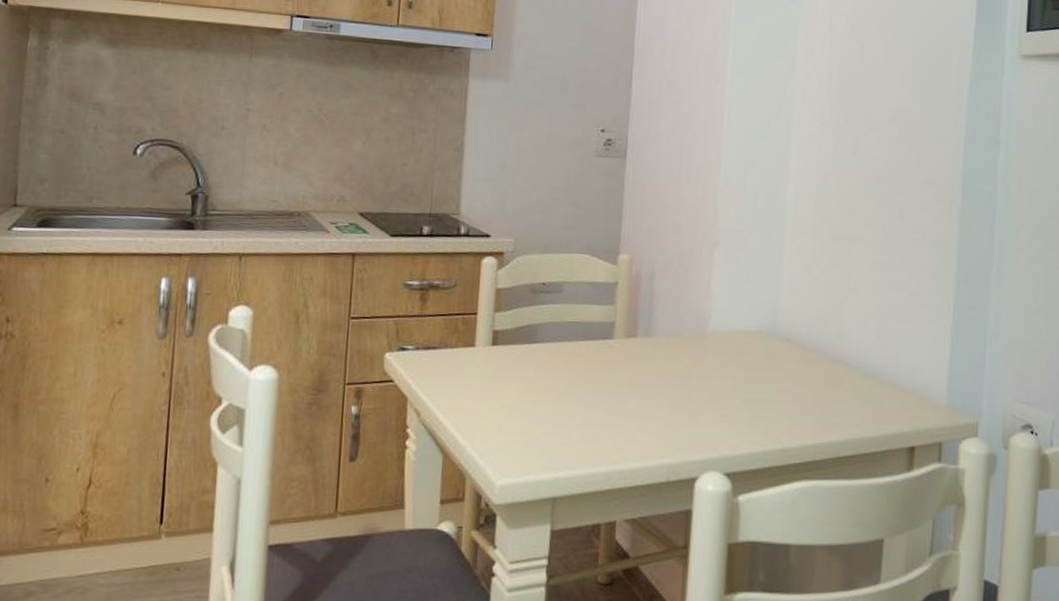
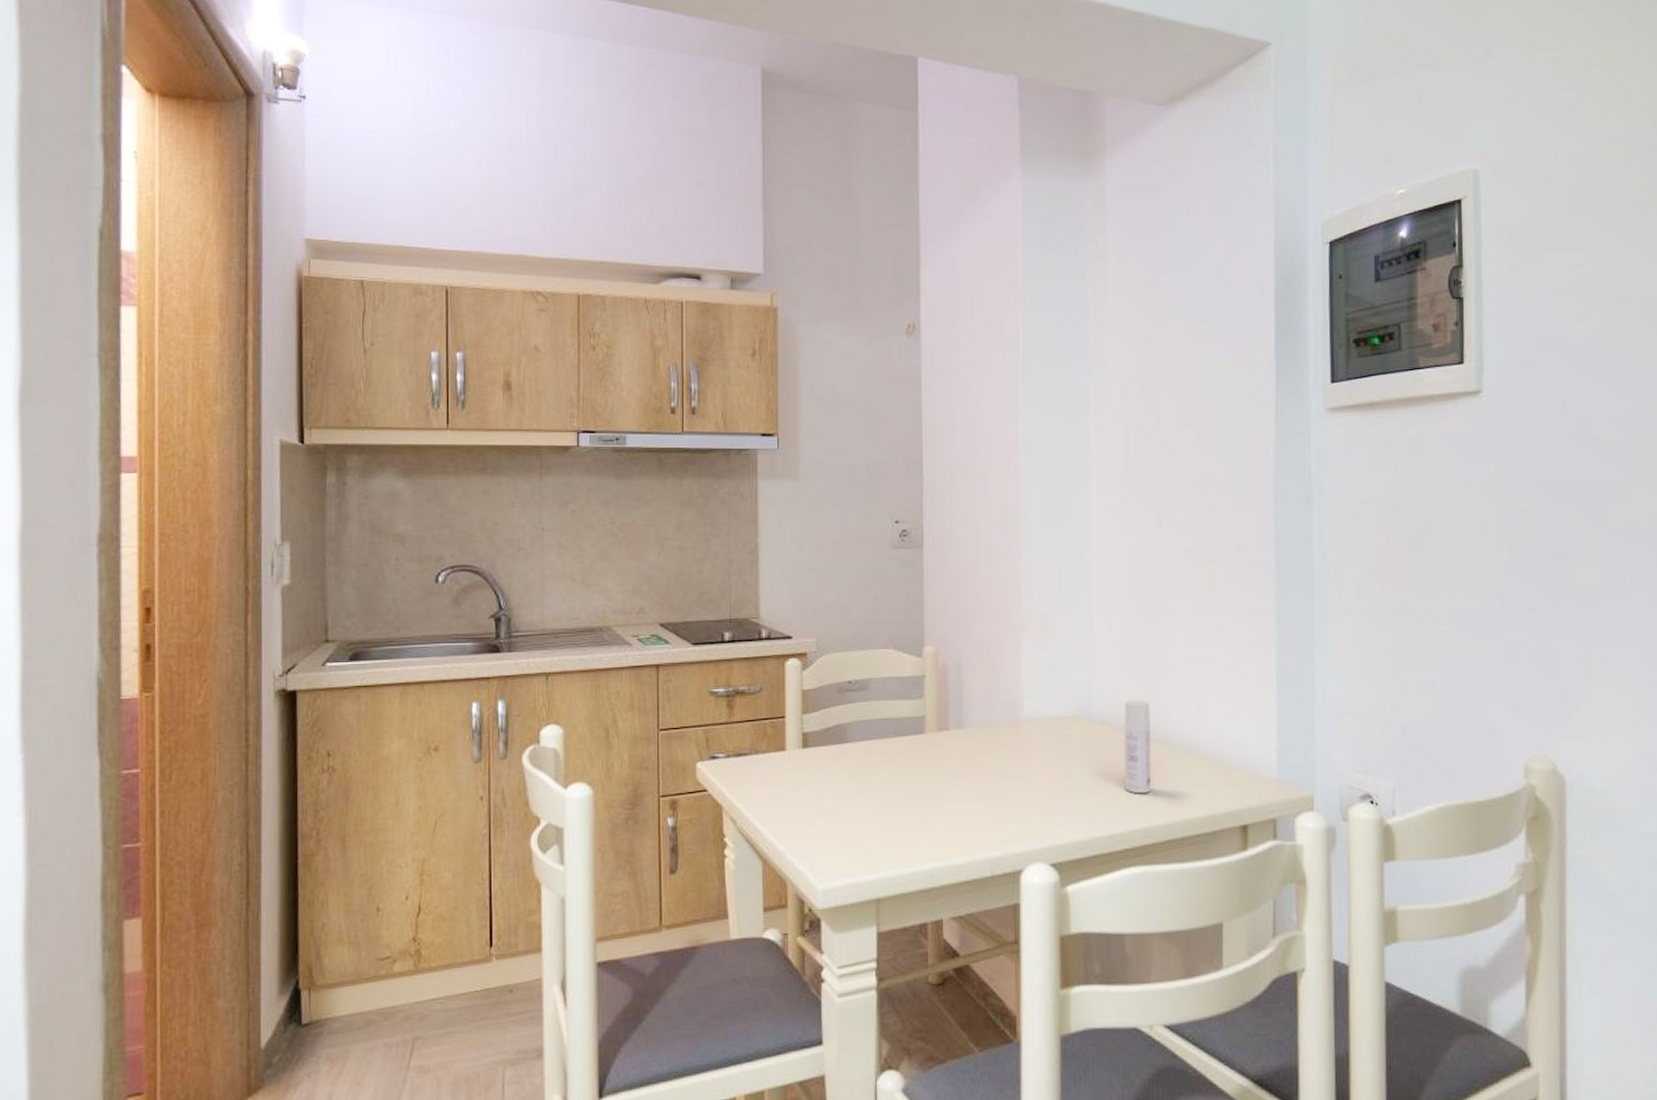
bottle: none [802,320,832,411] -> present [1124,700,1152,794]

